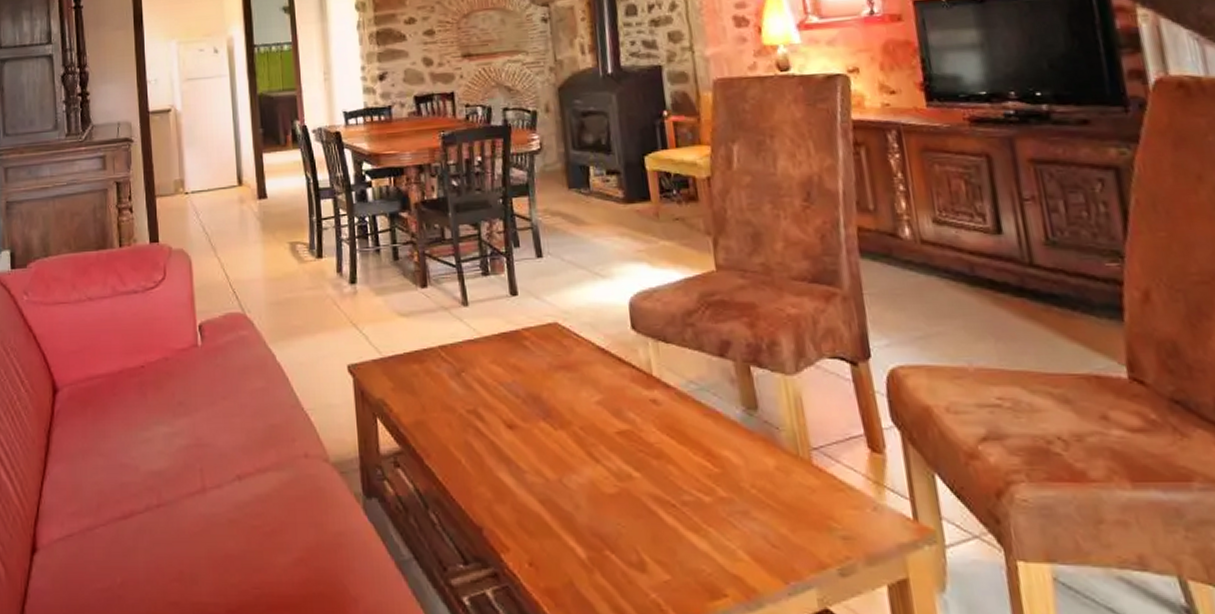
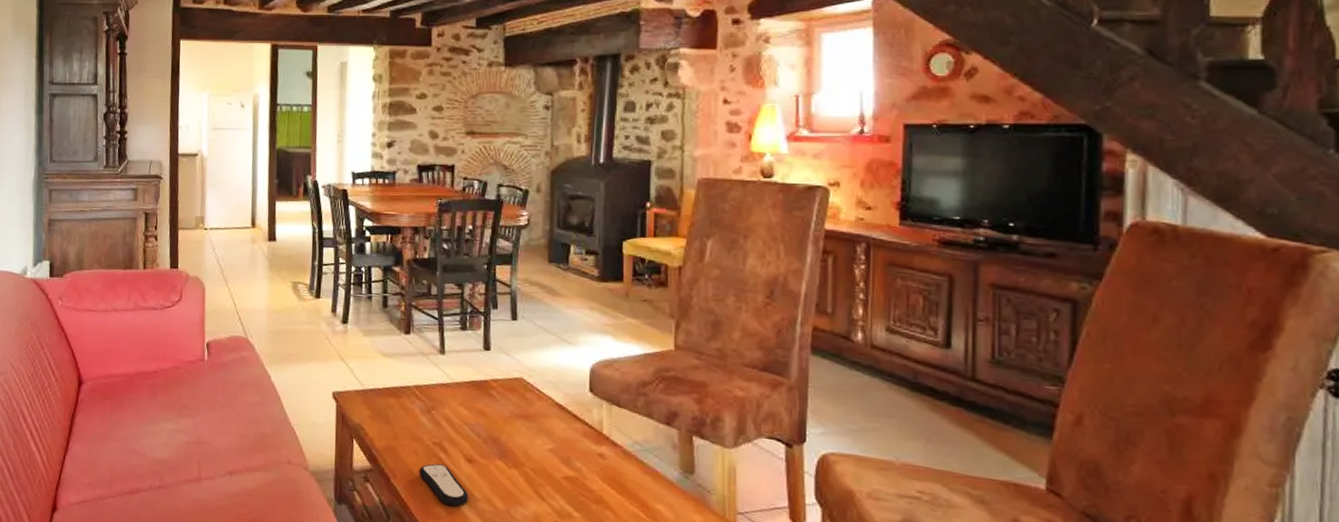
remote control: none [455,435,515,484] -> present [419,463,469,507]

